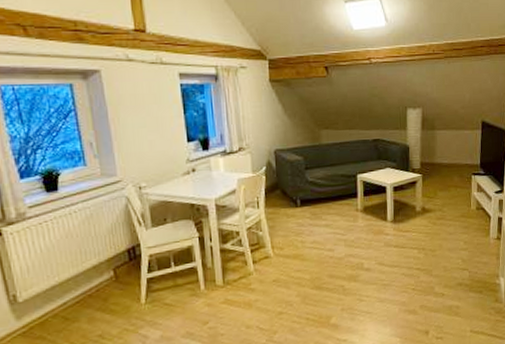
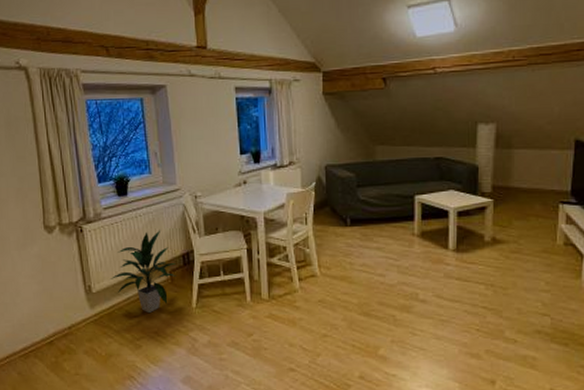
indoor plant: none [40,225,121,317] -> present [110,230,176,314]

